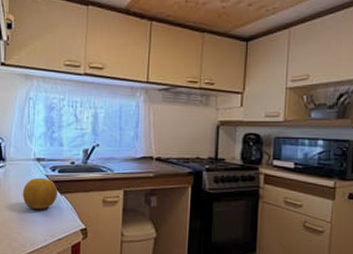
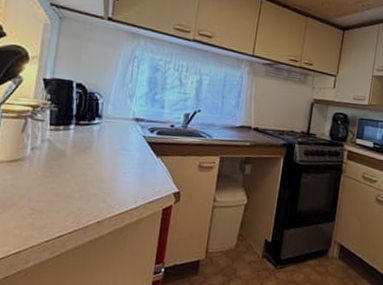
fruit: present [22,177,57,209] -> none [116,137,154,170]

